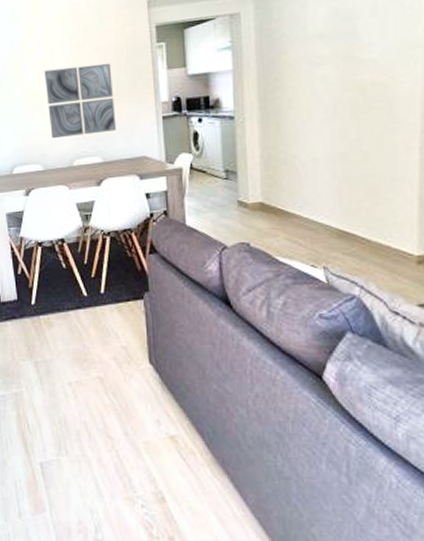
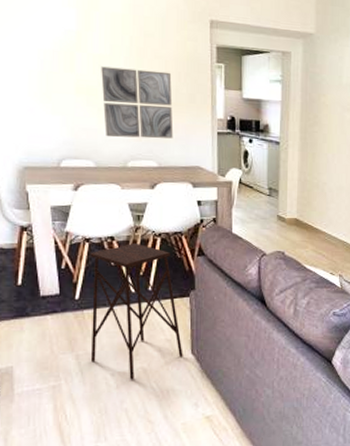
side table: none [43,243,141,390] -> present [90,242,183,380]

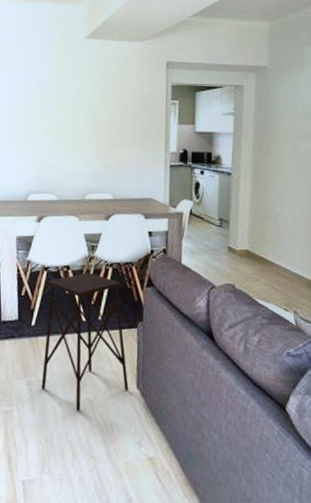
wall art: present [101,66,174,139] -> none [67,109,130,173]

